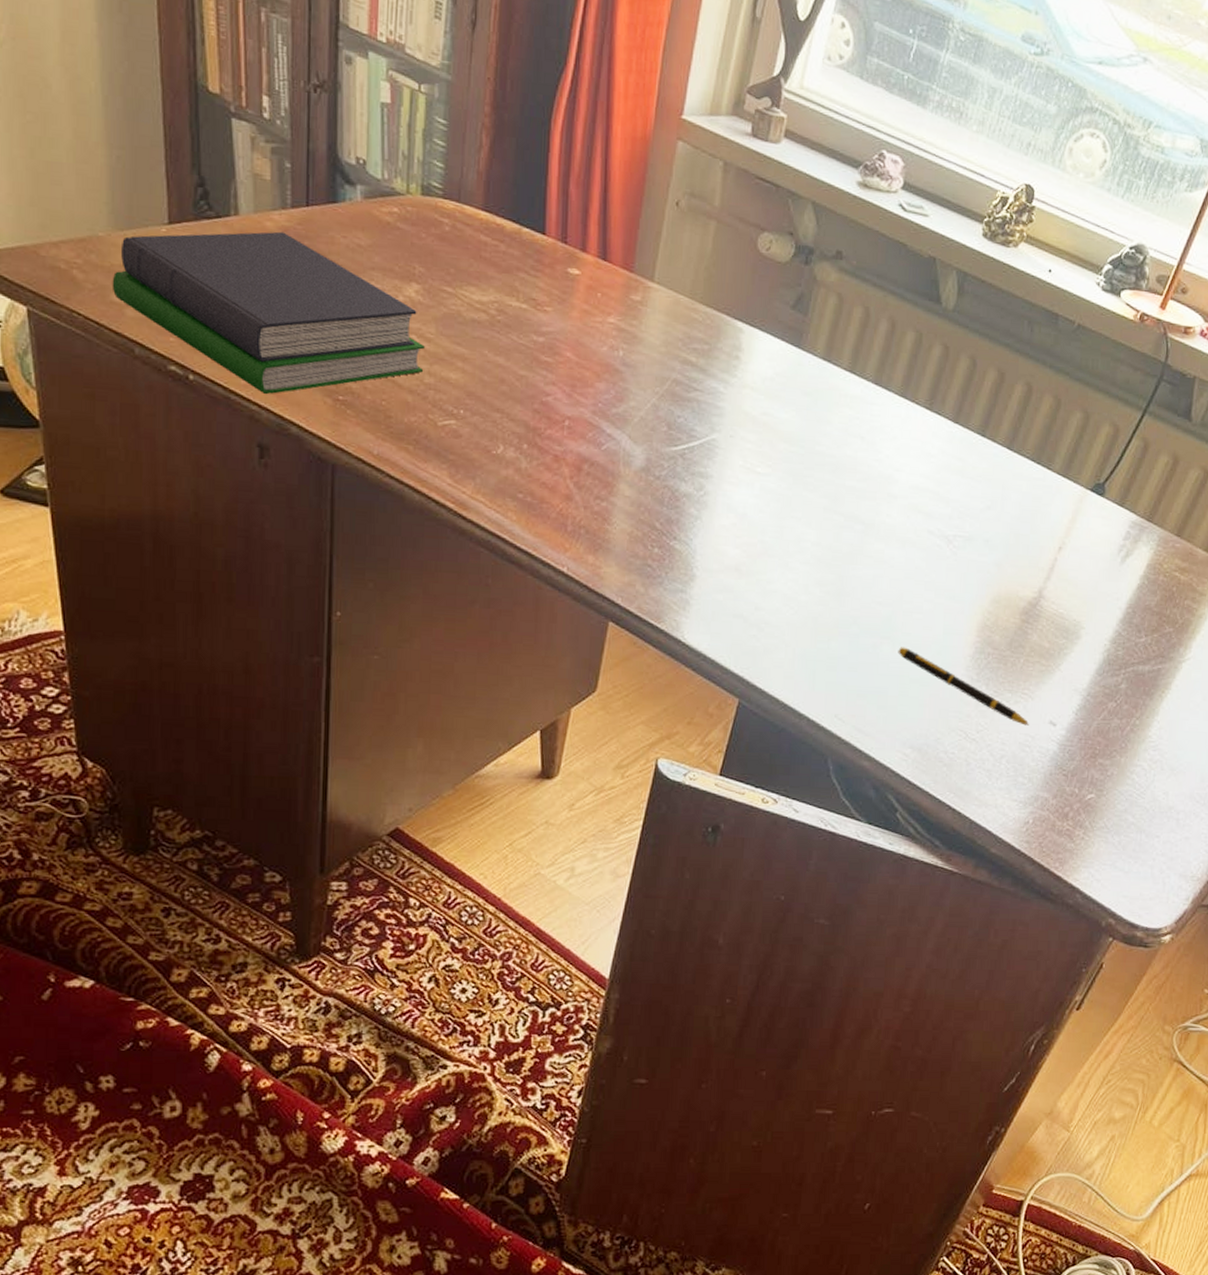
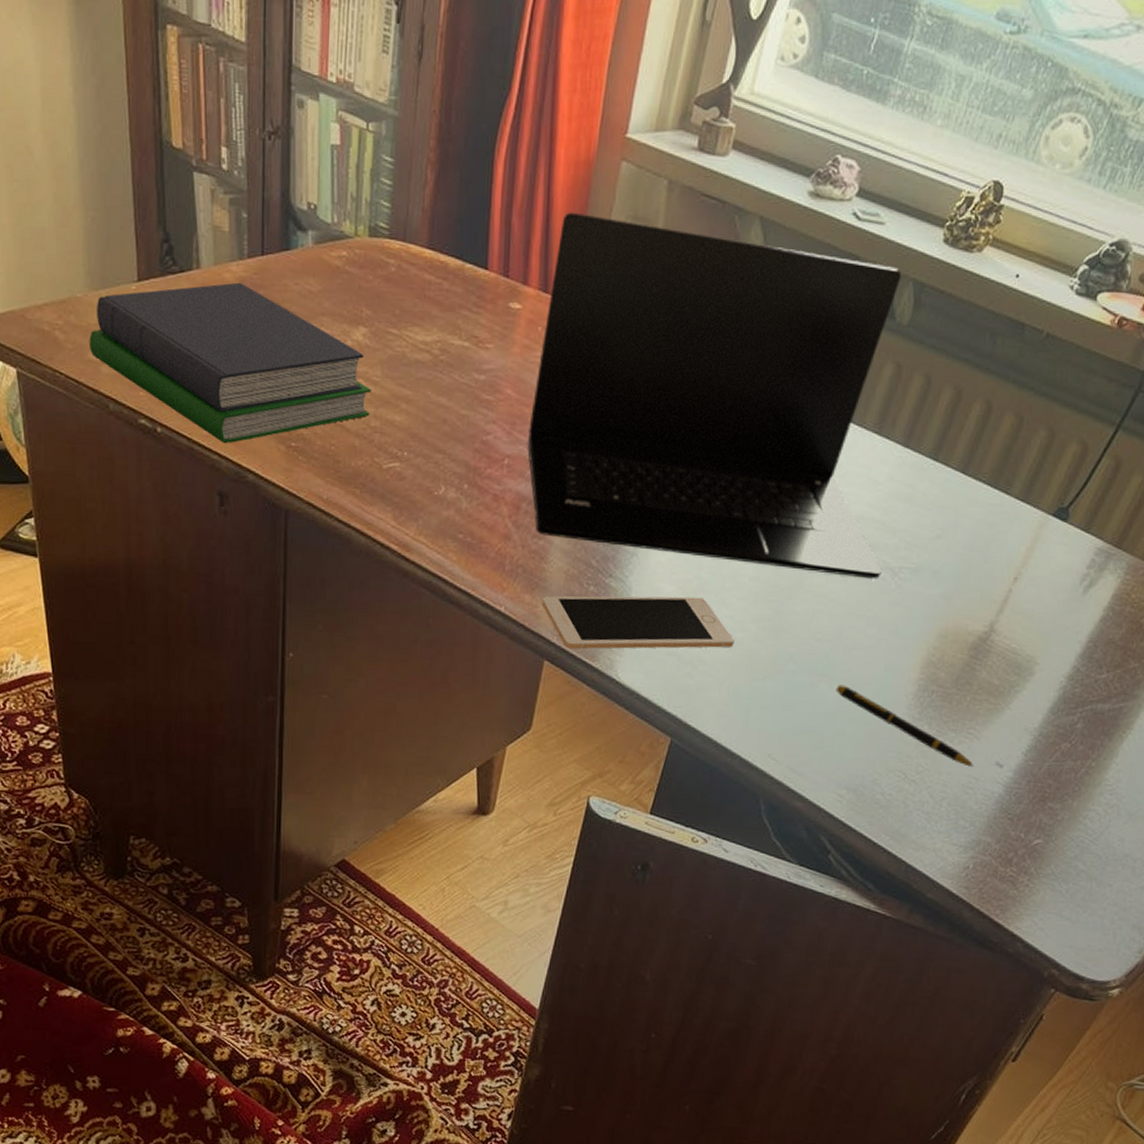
laptop: none [588,185,946,546] -> present [527,212,902,579]
cell phone: none [606,557,799,611] -> present [543,596,734,649]

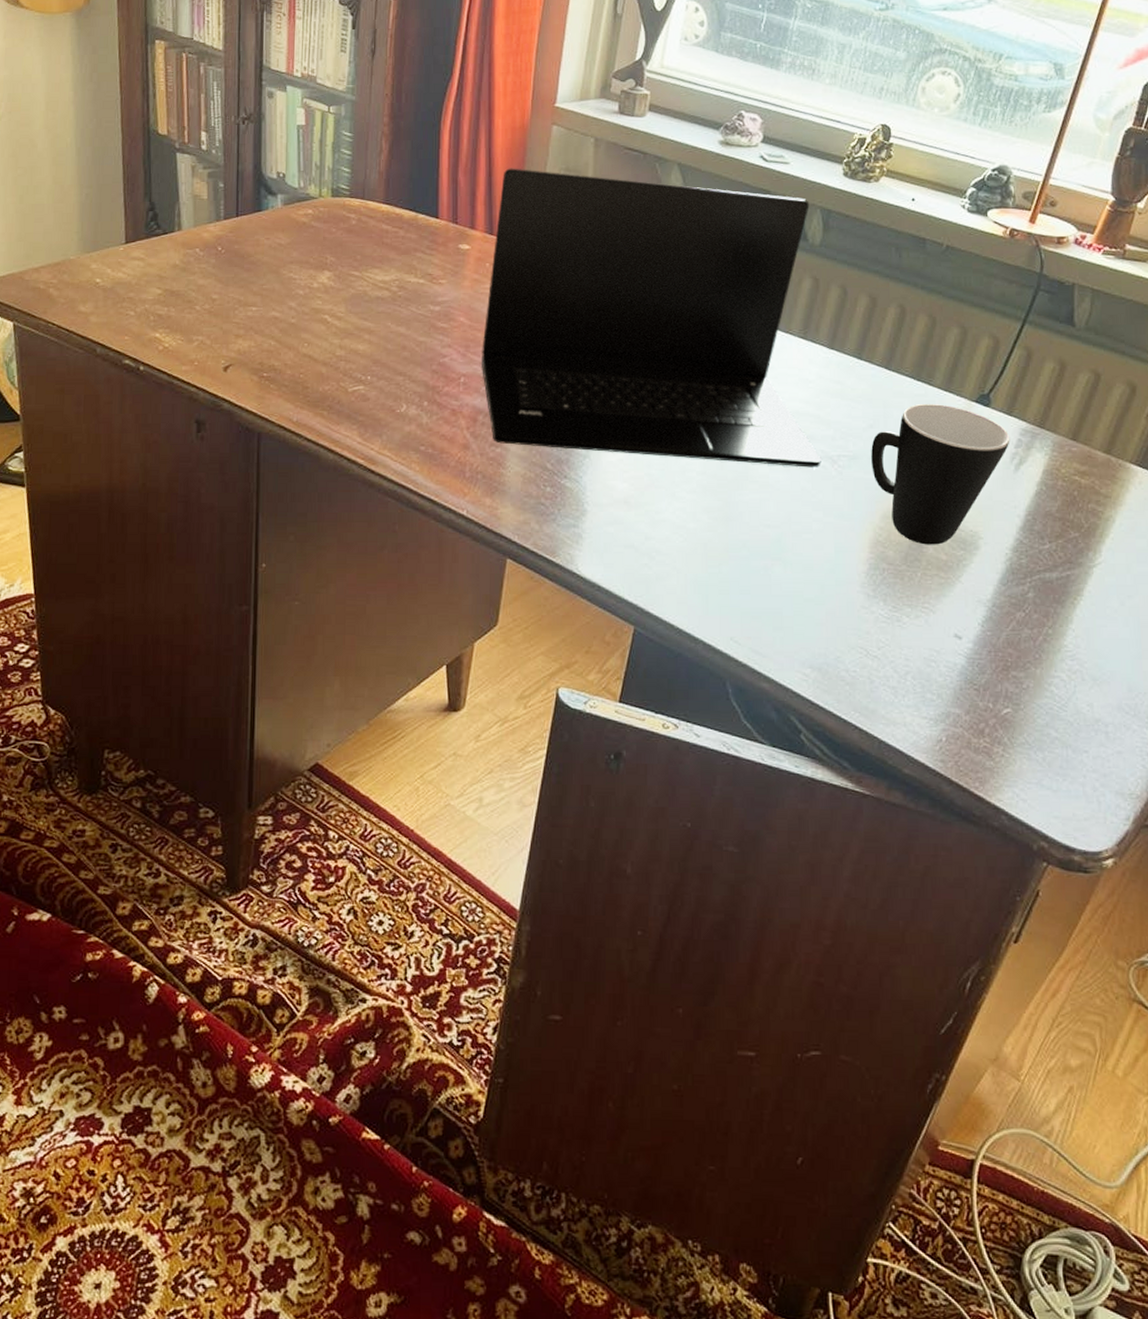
book: present [89,282,371,444] -> none [80,240,336,378]
cell phone: present [543,596,734,649] -> none [503,492,688,547]
pen: present [836,685,974,767] -> none [790,567,934,640]
mug: none [933,515,1084,669] -> present [871,404,1010,545]

